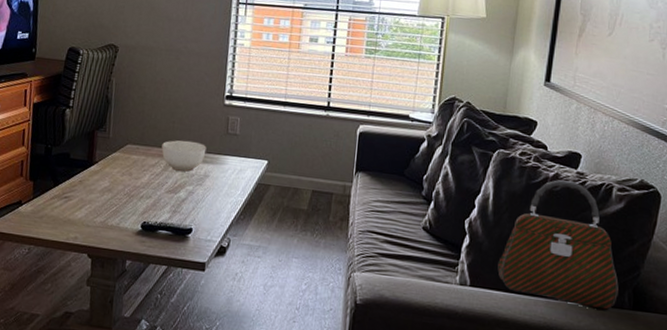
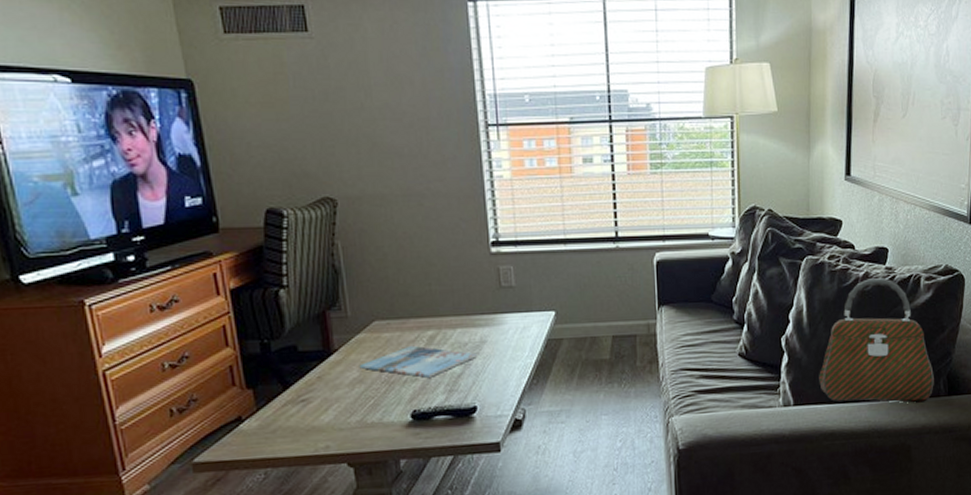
magazine: none [110,168,201,198] -> present [359,345,478,378]
bowl: present [161,140,207,172] -> none [420,303,478,342]

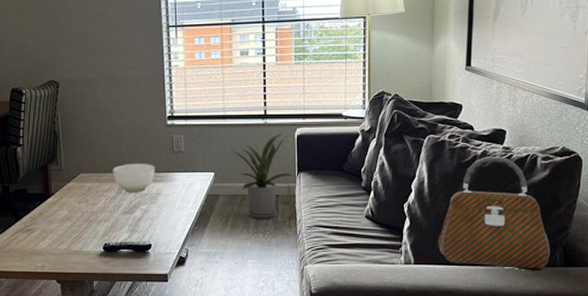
magazine: present [359,345,478,378] -> none [68,193,154,219]
bowl: none [420,303,478,342] -> present [113,163,155,192]
house plant: none [575,259,653,367] -> present [231,133,293,220]

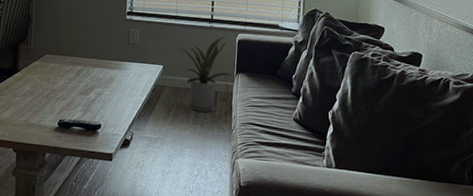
bowl: present [113,163,155,192] -> none [74,49,112,76]
handbag: present [438,156,550,271] -> none [357,76,459,187]

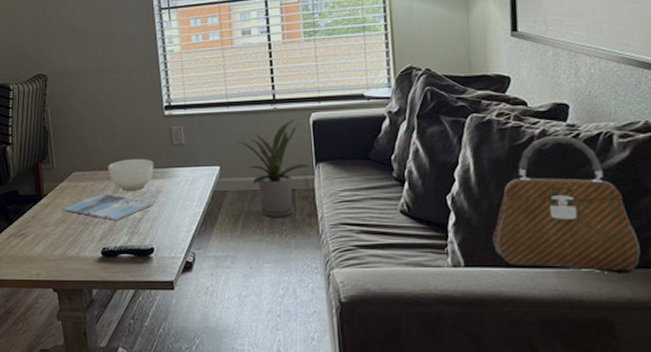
magazine: none [32,74,107,99] -> present [62,193,155,221]
bowl: none [74,49,112,76] -> present [108,158,154,191]
handbag: none [357,76,459,187] -> present [492,136,641,273]

